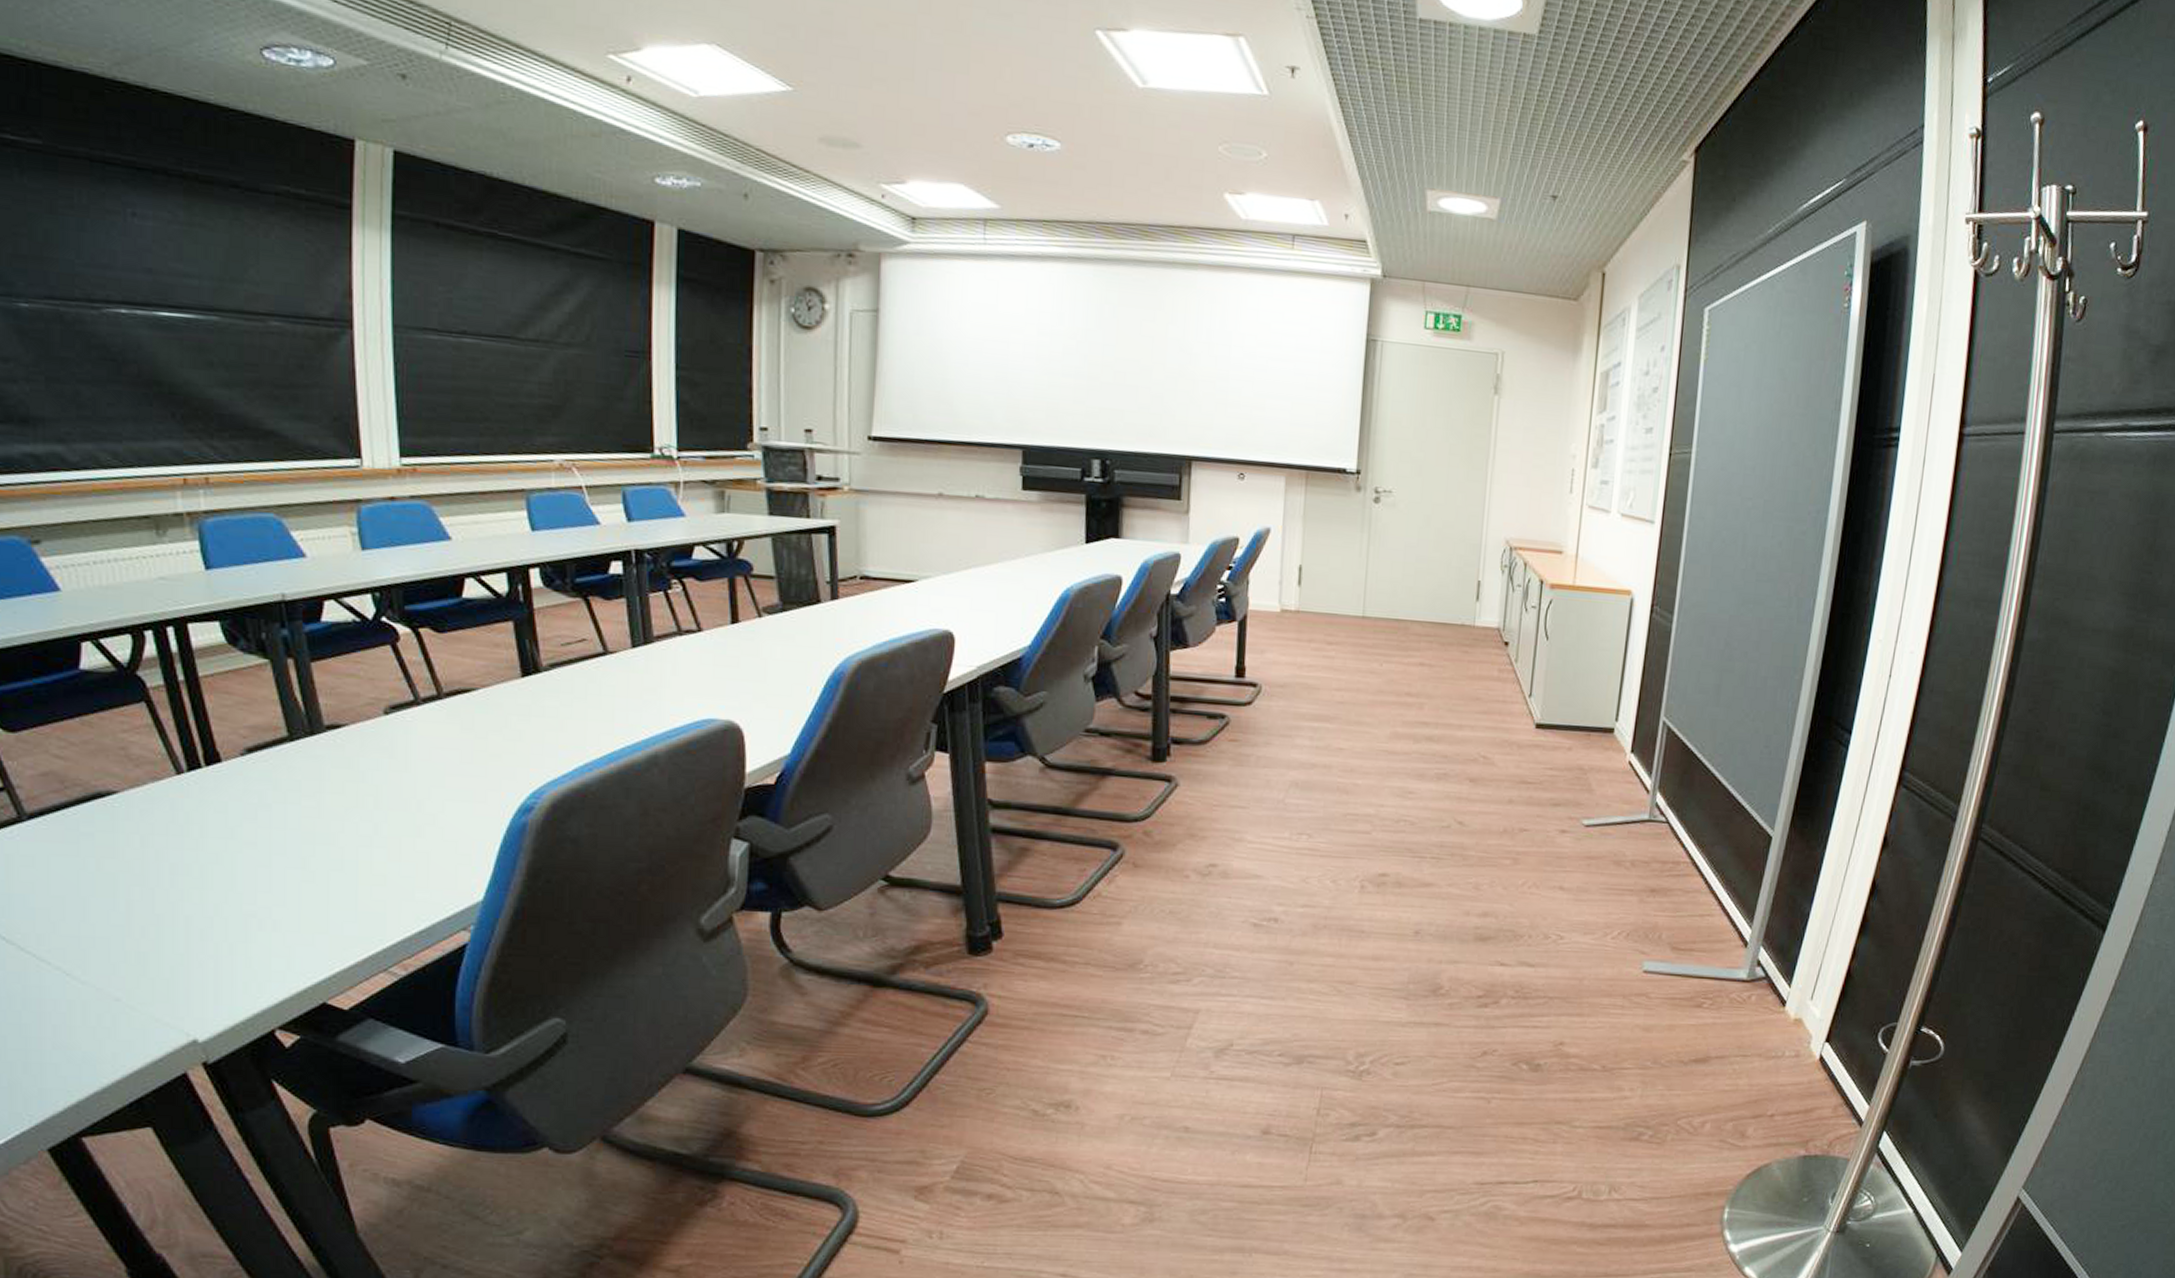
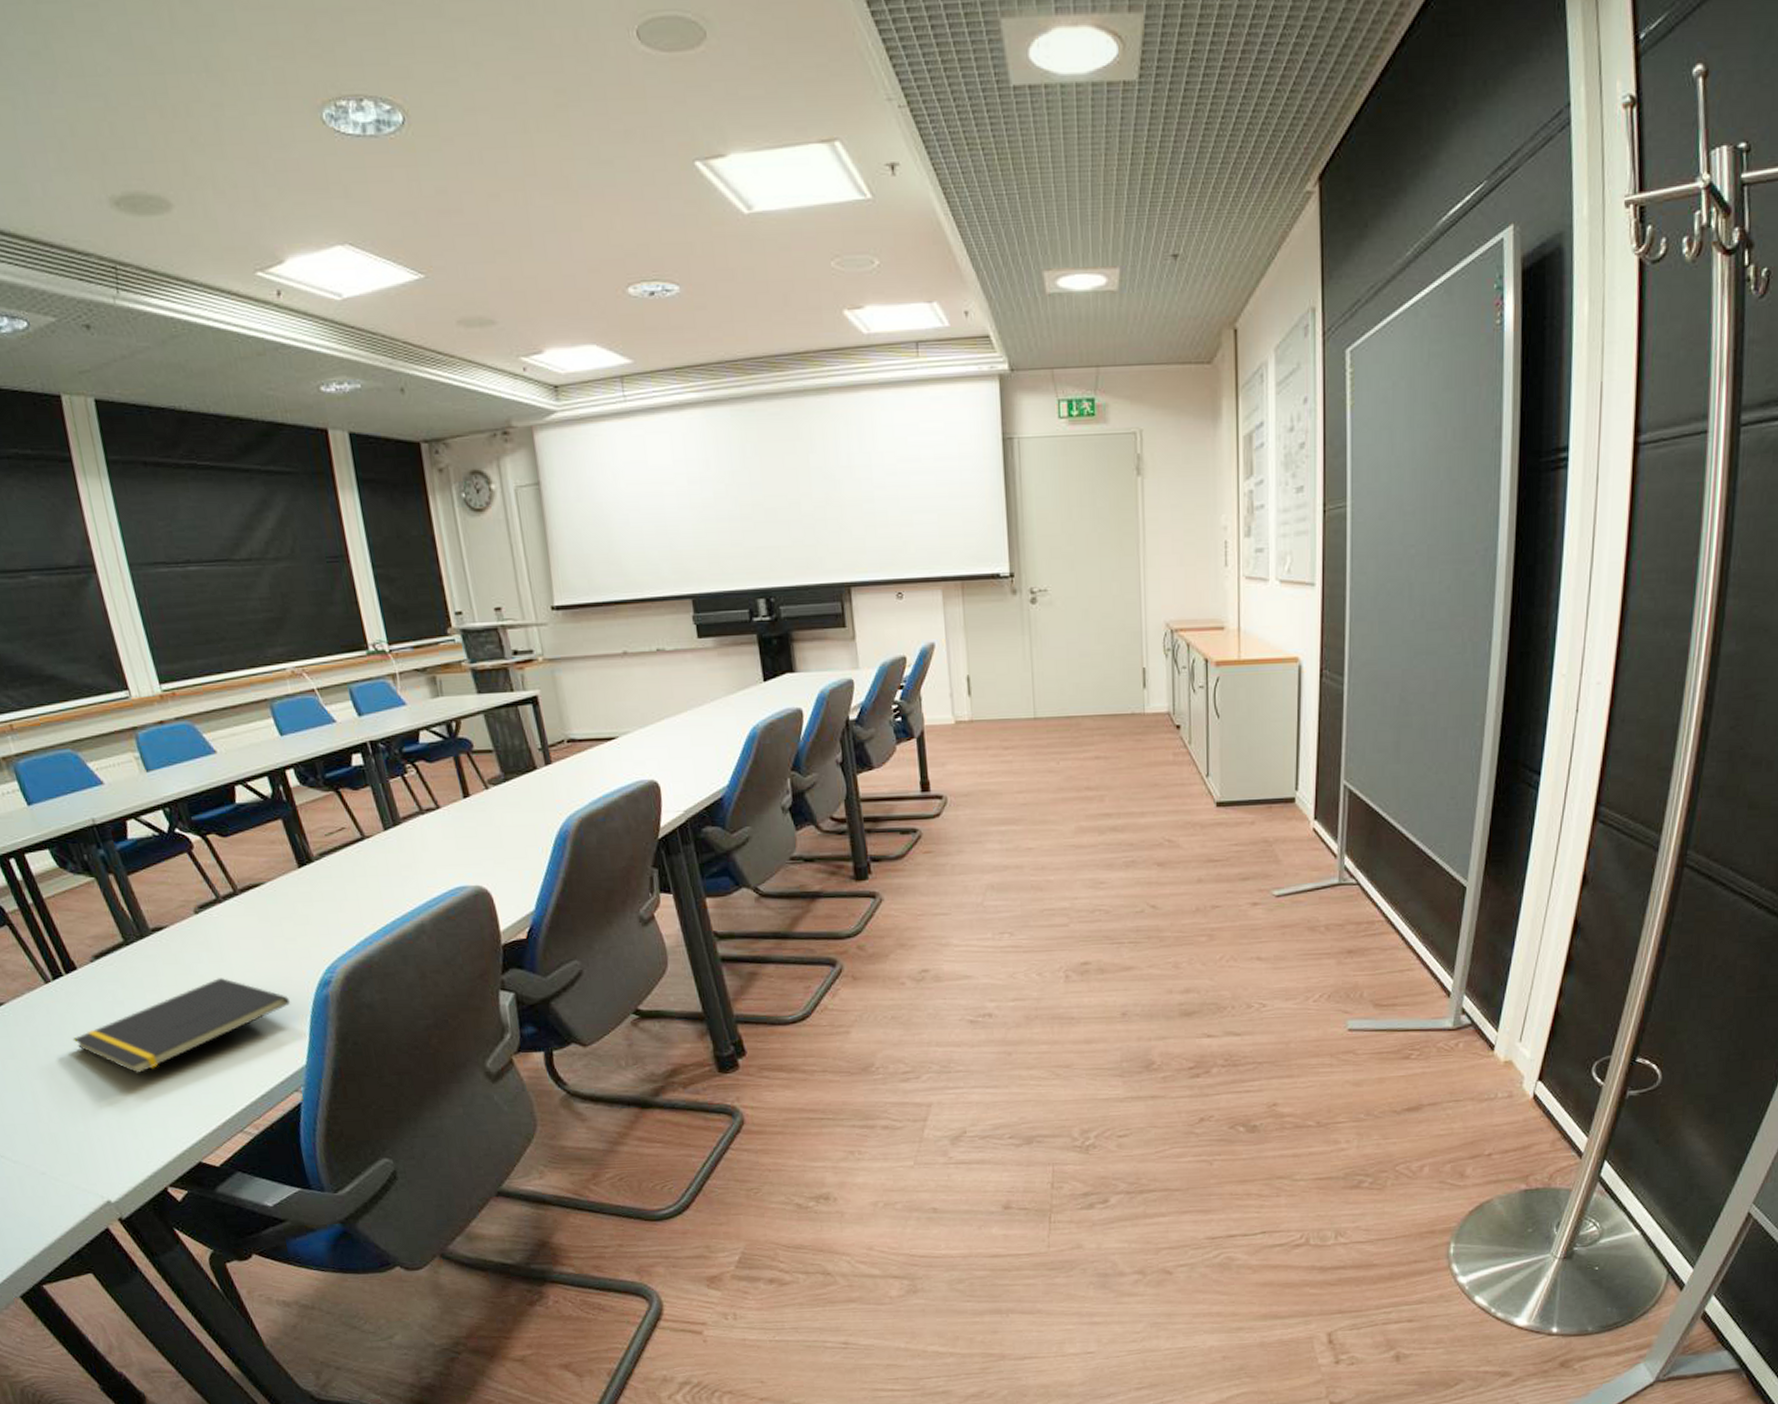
notepad: none [195,790,480,892] -> present [72,978,291,1074]

